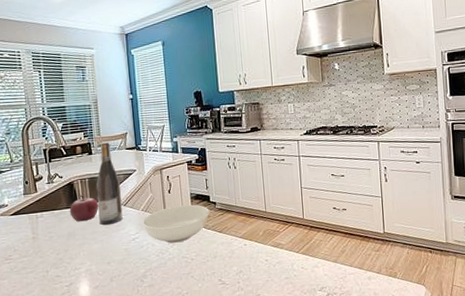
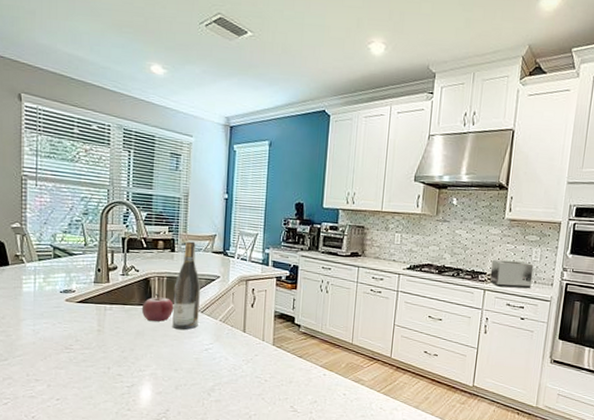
bowl: present [143,204,210,243] -> none [219,321,292,361]
toaster: none [380,110,420,137] -> present [490,259,534,289]

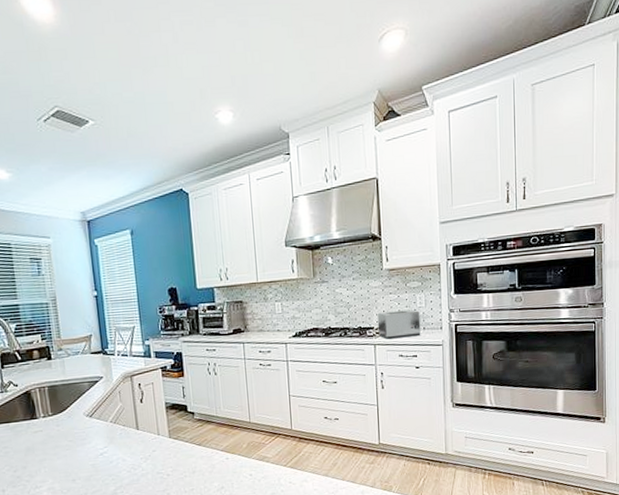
fruit: present [141,293,174,322] -> none [26,405,61,436]
wine bottle: present [172,241,200,330] -> none [57,345,89,438]

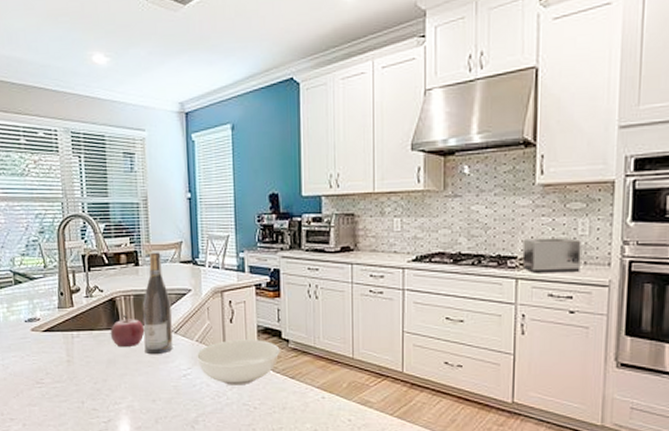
fruit: none [26,405,61,436] -> present [110,314,145,348]
wine bottle: none [57,345,89,438] -> present [142,252,173,354]
bowl: none [112,415,187,458] -> present [197,339,280,386]

